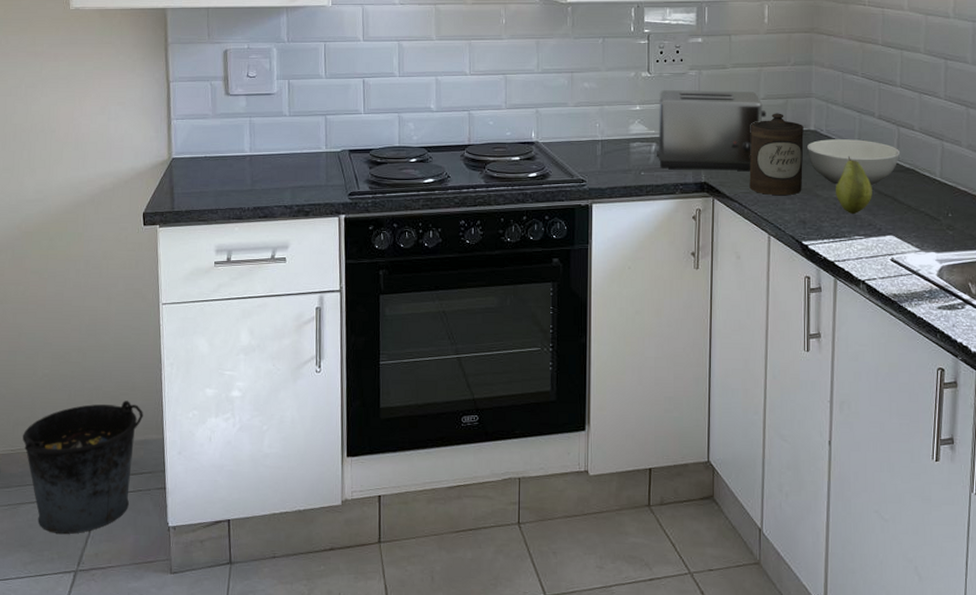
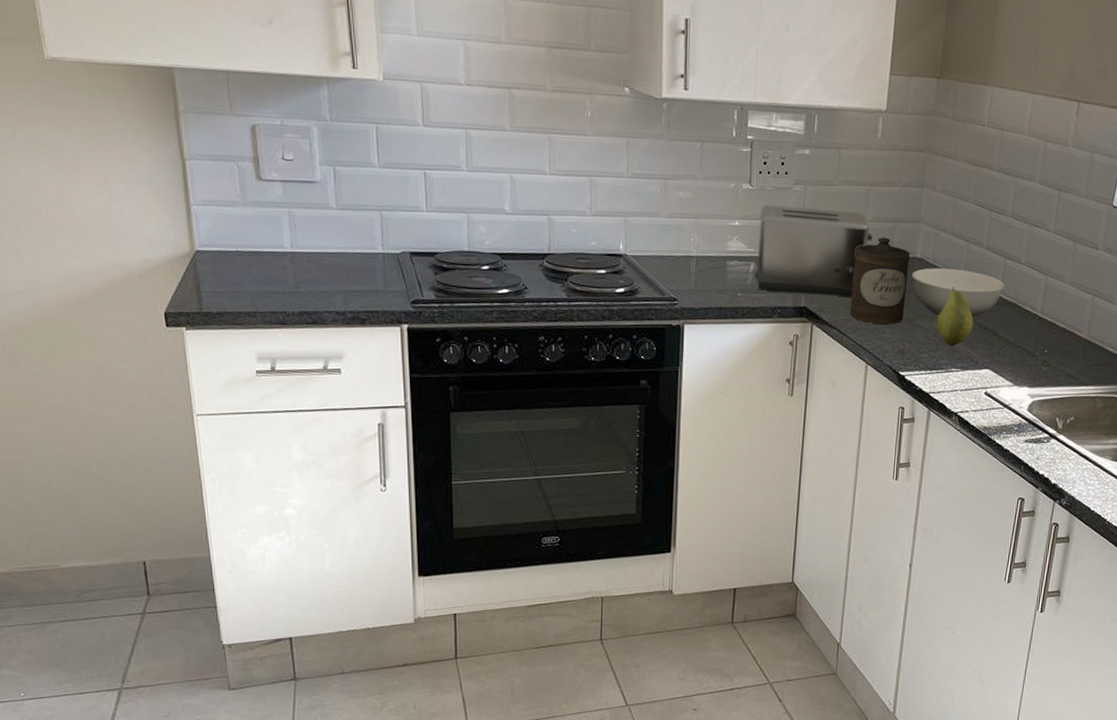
bucket: present [22,400,144,534] -> none [41,517,185,653]

